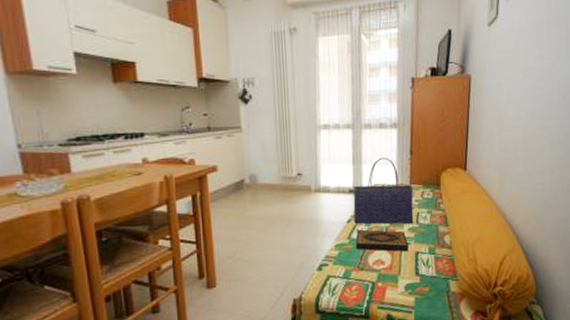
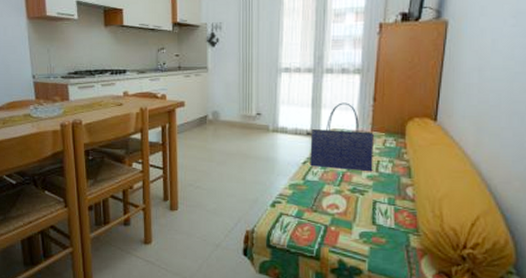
hardback book: present [356,229,409,252] -> none [311,172,366,199]

